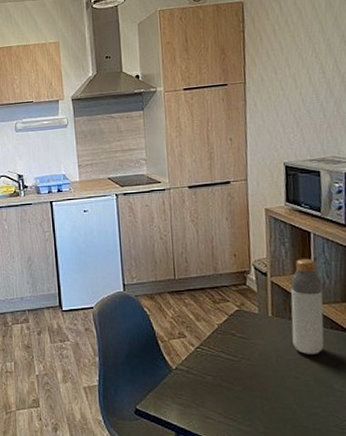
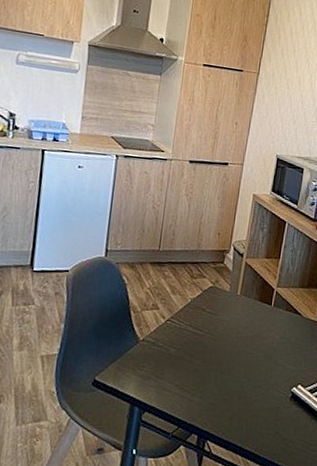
bottle: present [290,258,324,354] -> none [253,244,287,332]

